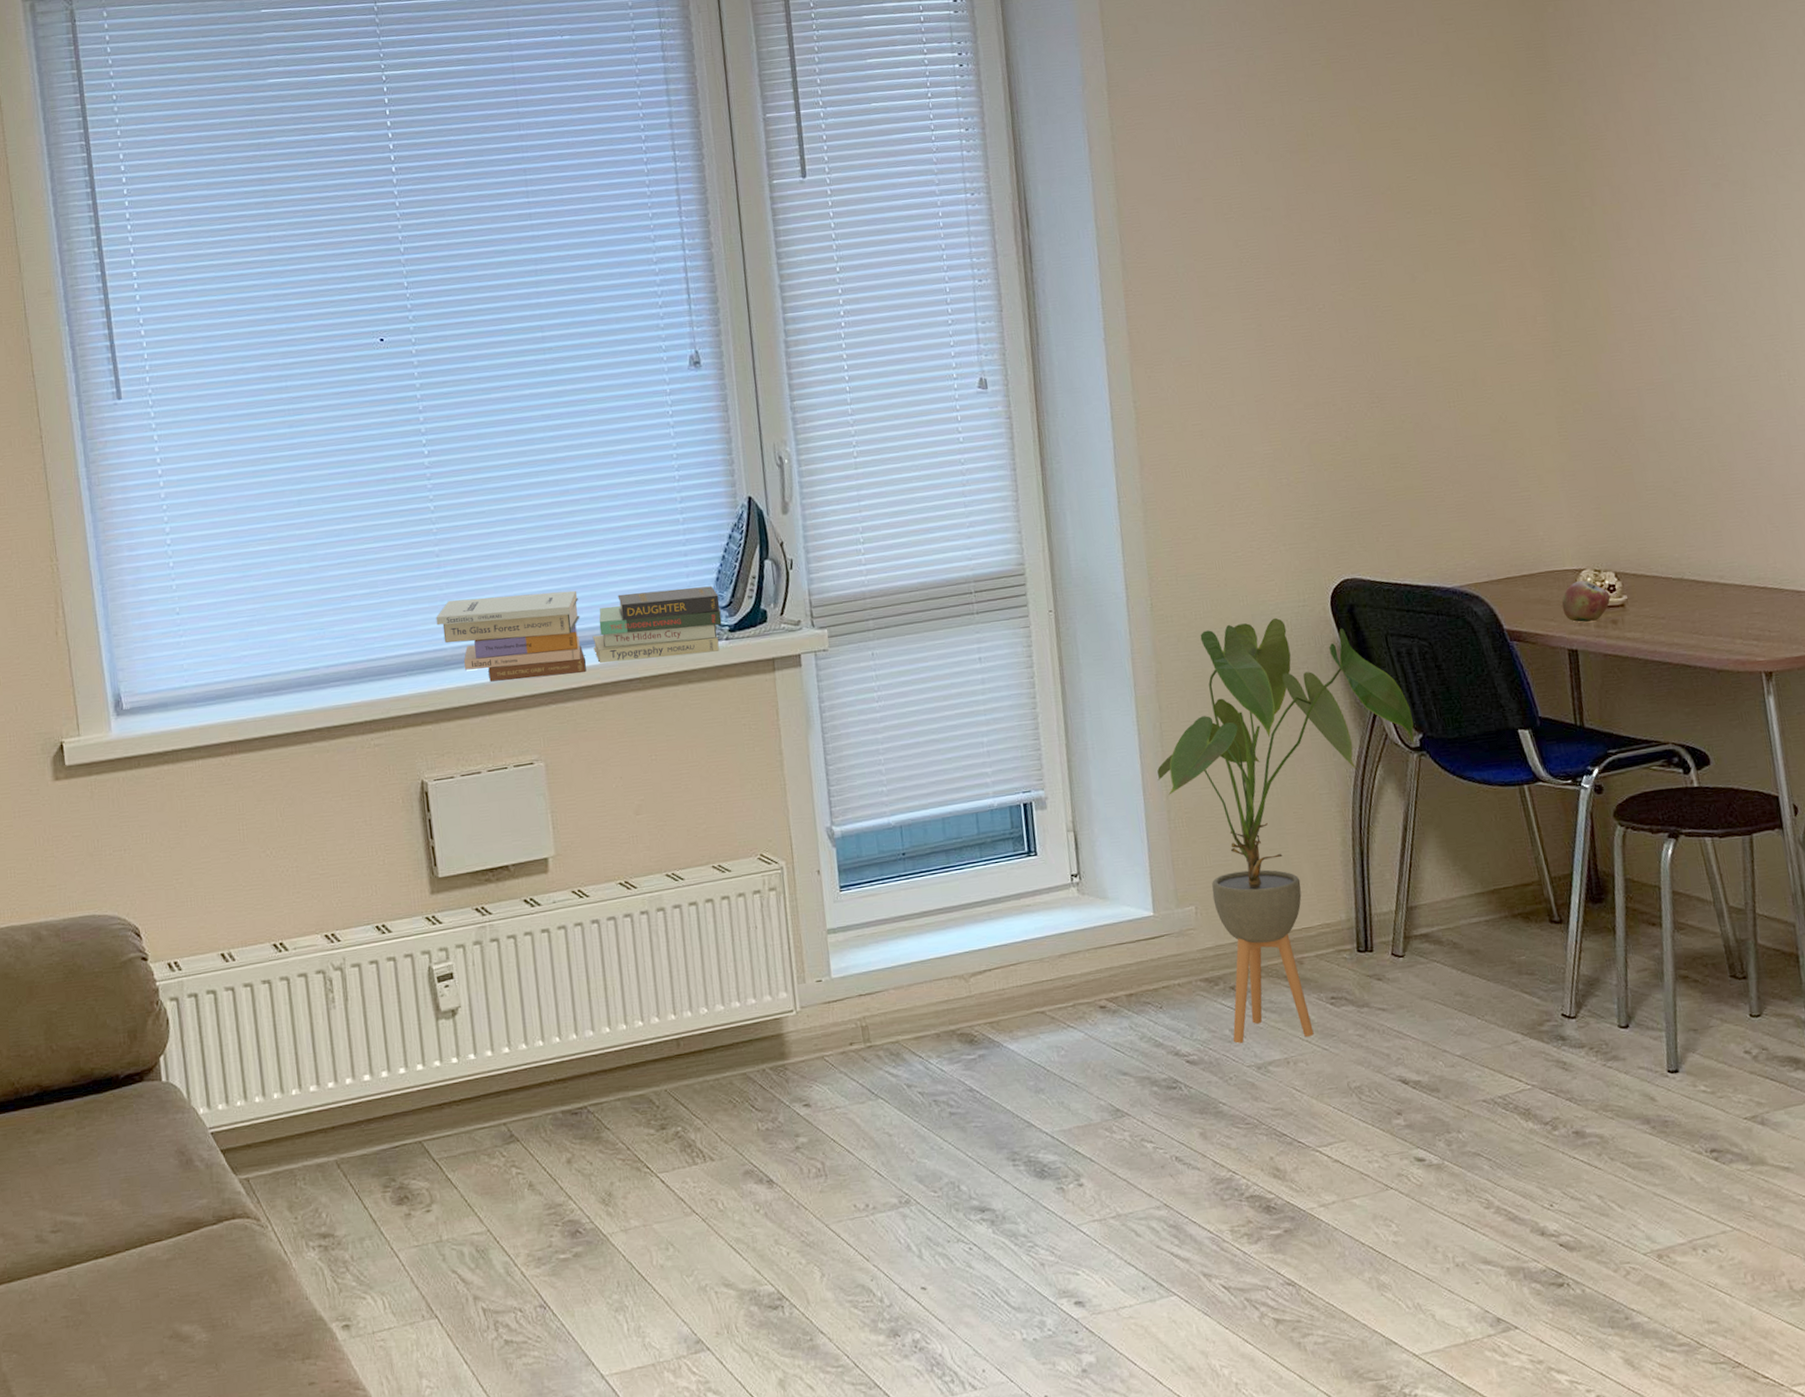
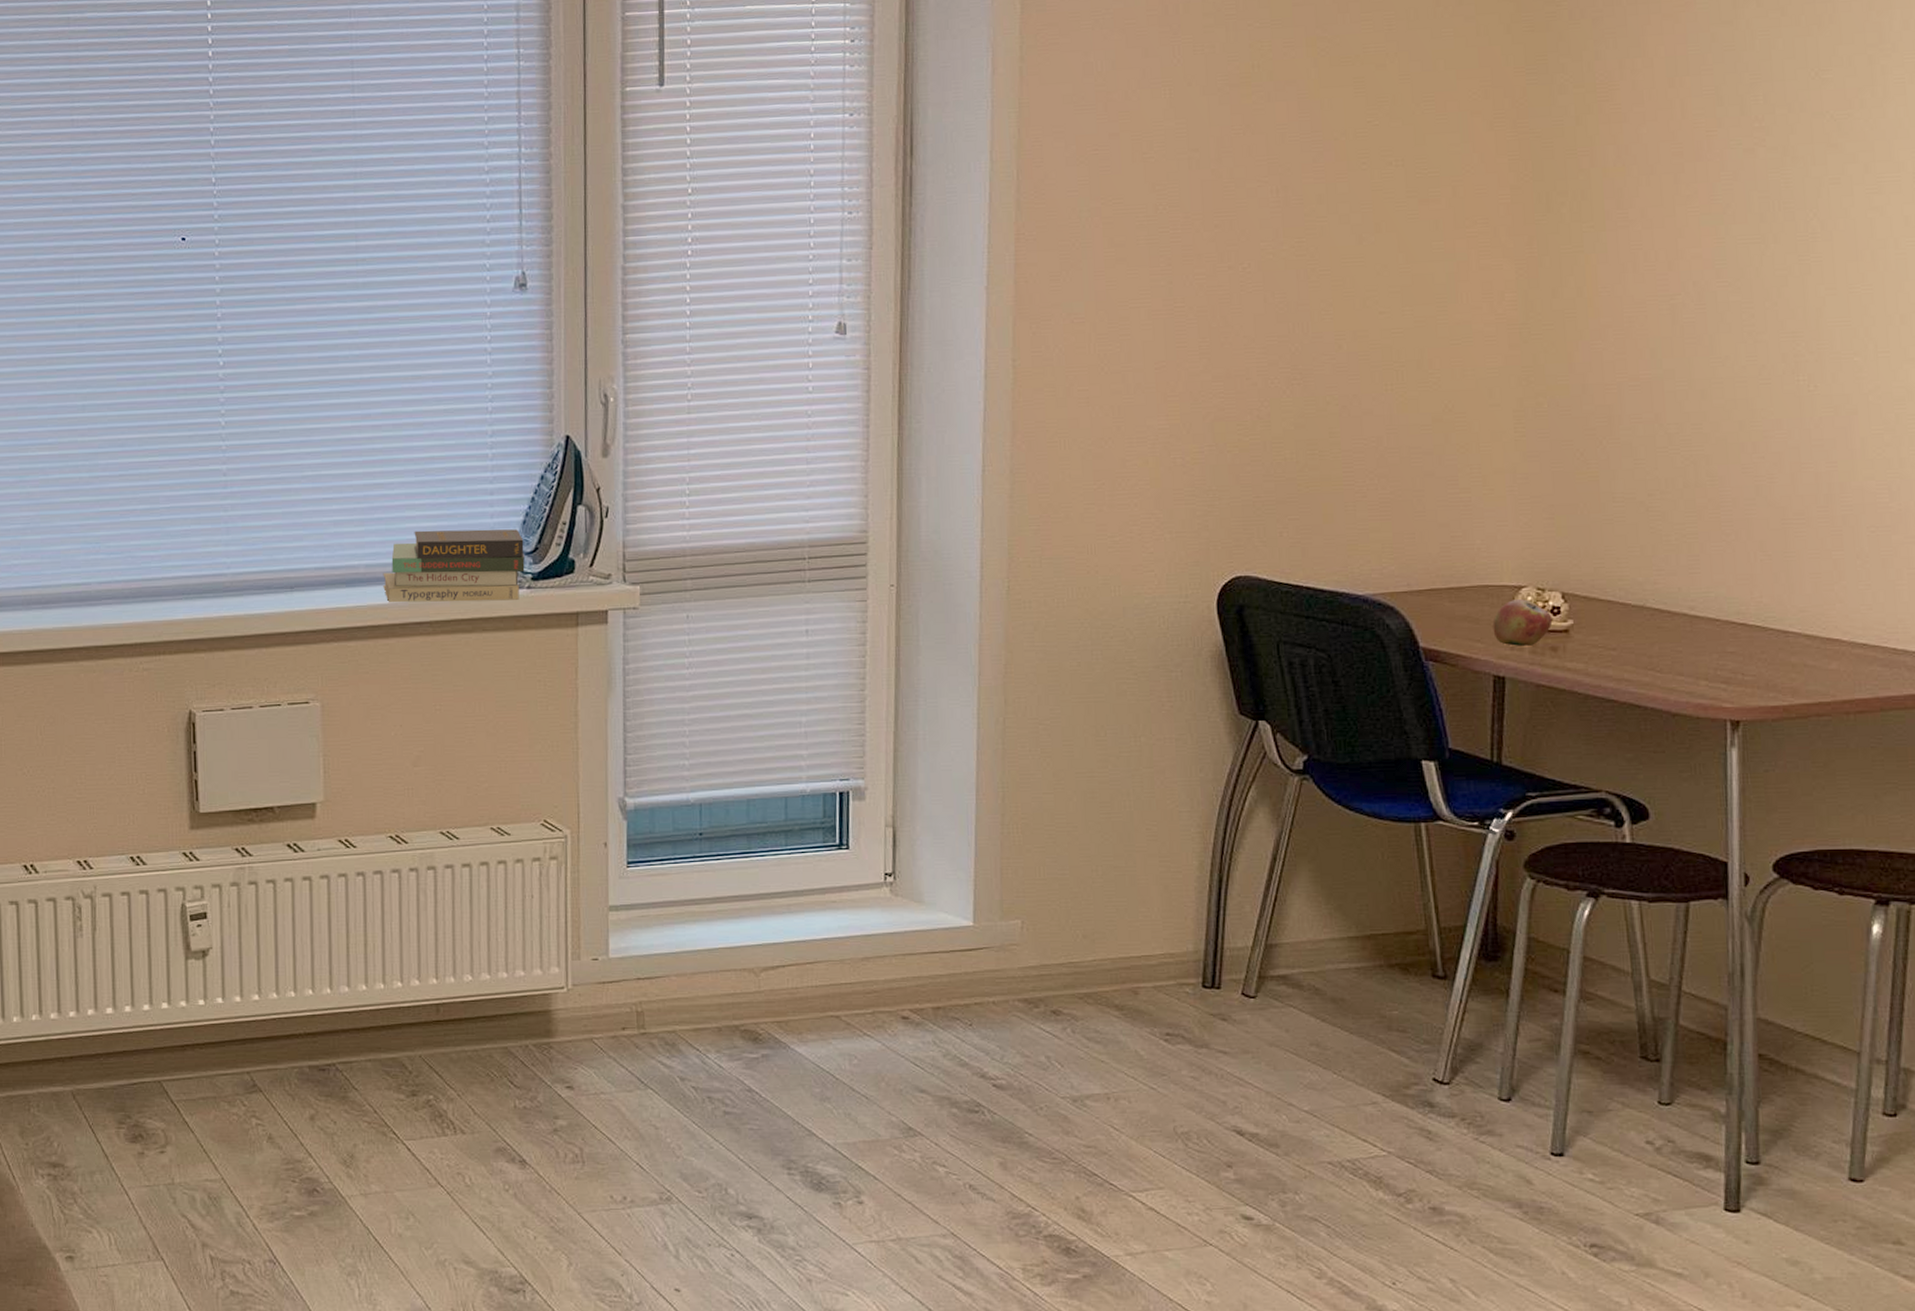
books: present [436,590,586,682] -> none [218,522,374,614]
house plant: present [1156,617,1416,1044] -> none [994,613,1298,1074]

